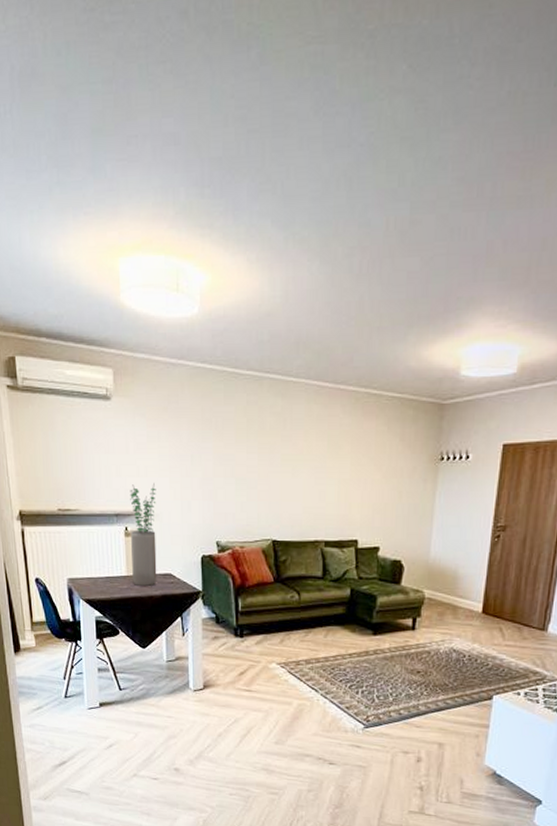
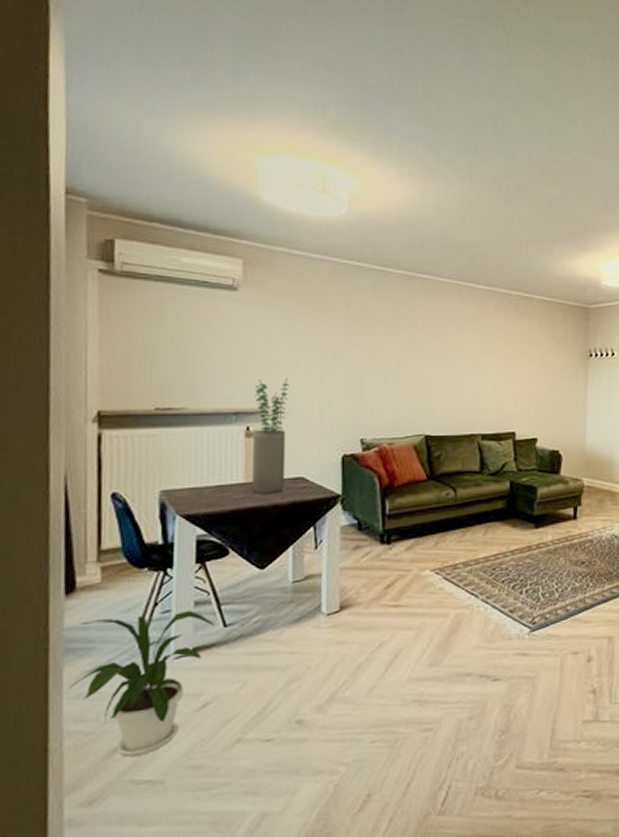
house plant: none [24,673,113,773] -> present [69,610,215,757]

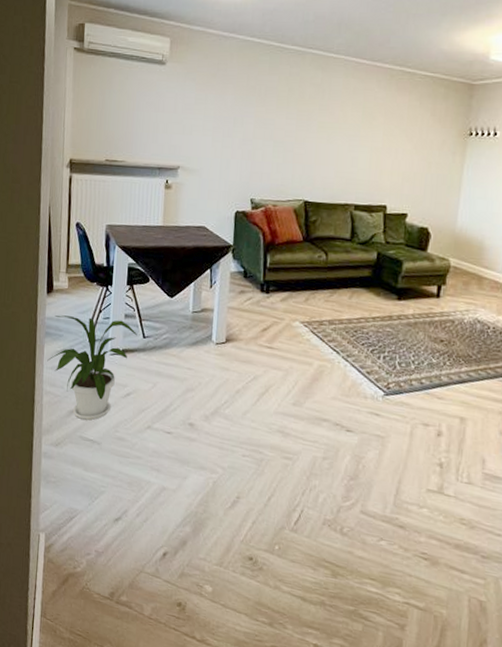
vase: present [252,378,289,494] -> none [167,141,199,237]

